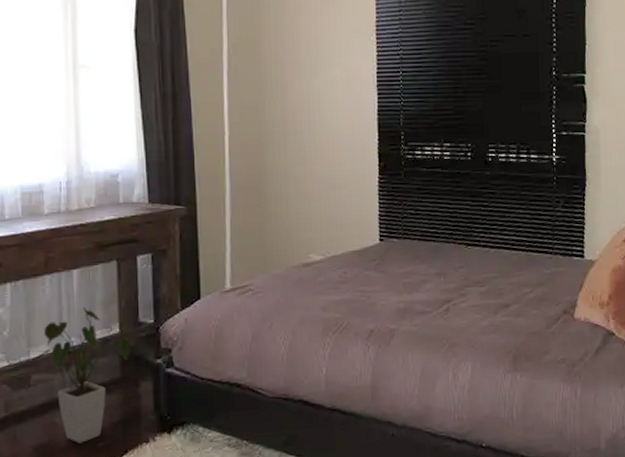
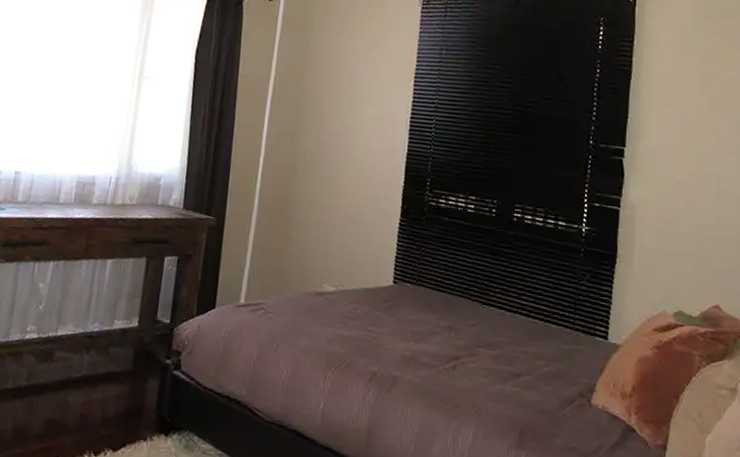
house plant: present [34,306,131,444] -> none [60,295,145,427]

